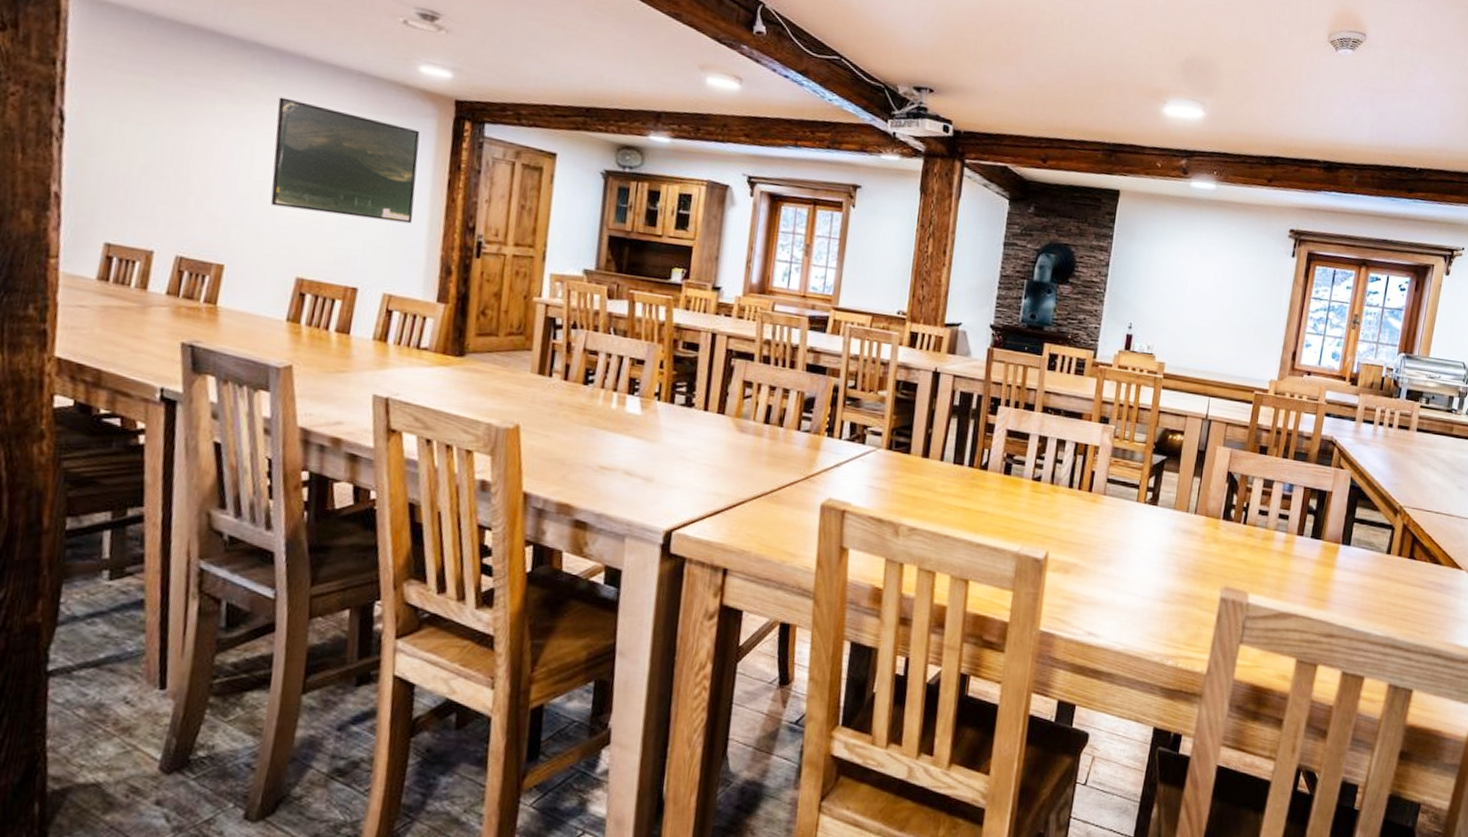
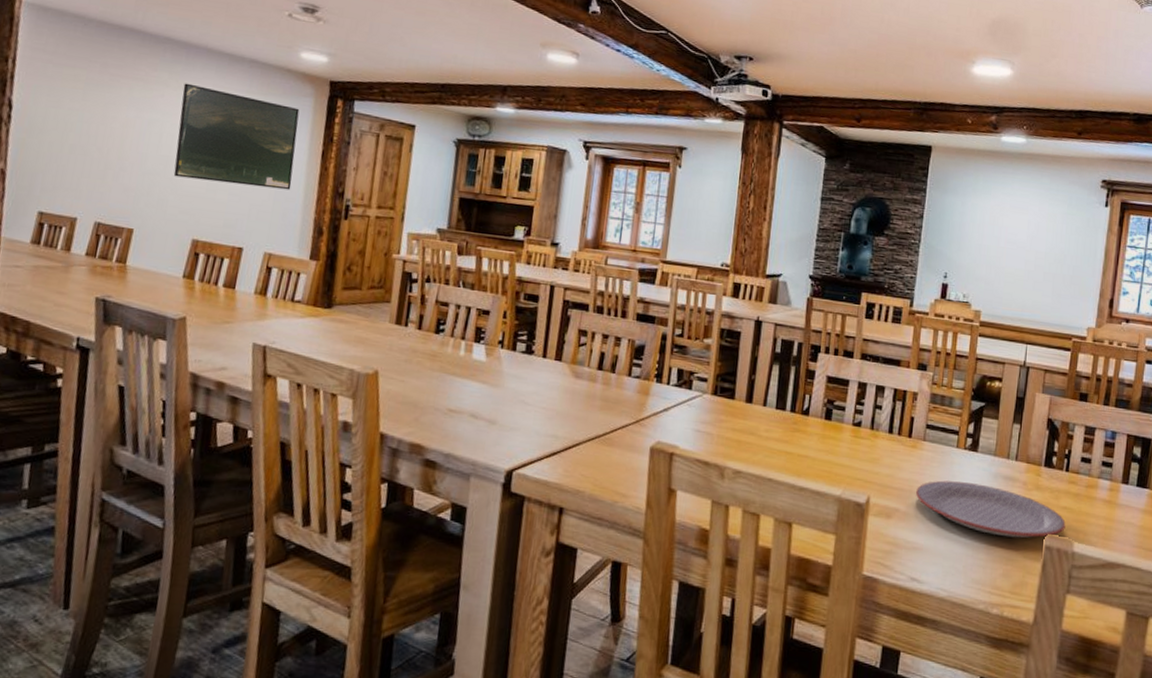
plate: none [1095,535,1241,591] -> present [916,480,1066,538]

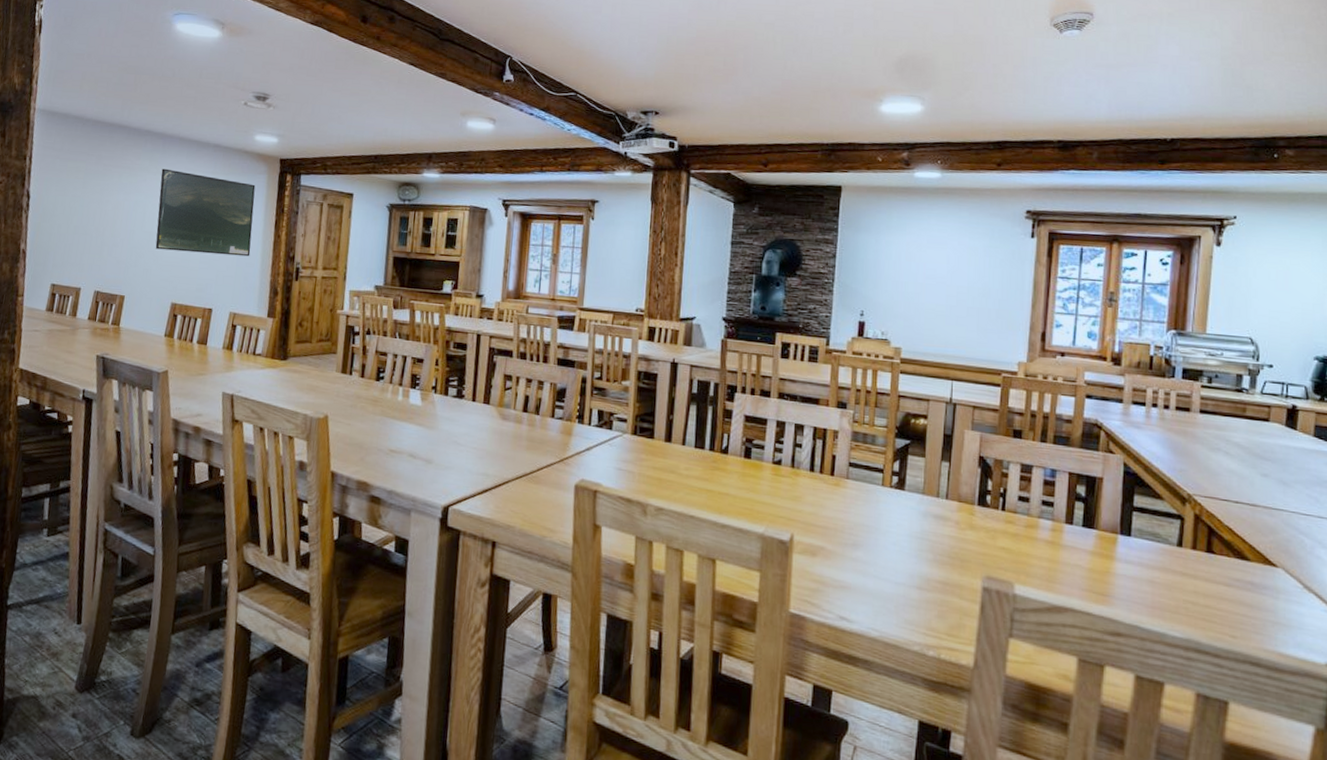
plate: present [916,480,1066,538] -> none [841,519,1004,579]

